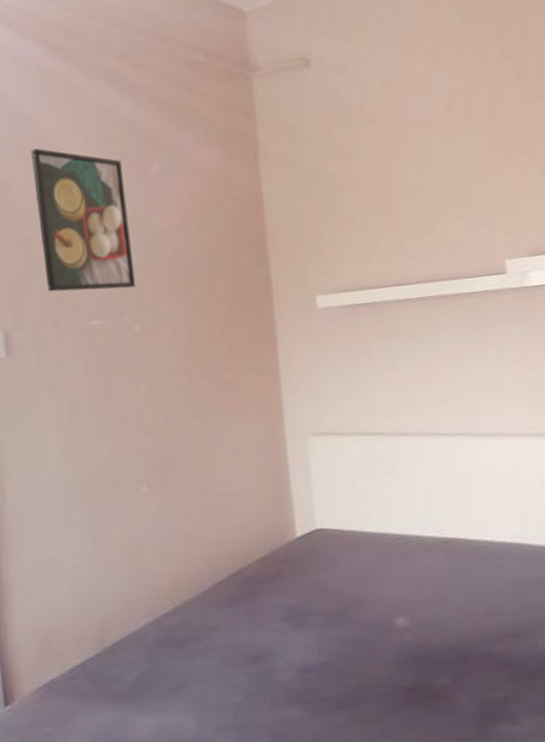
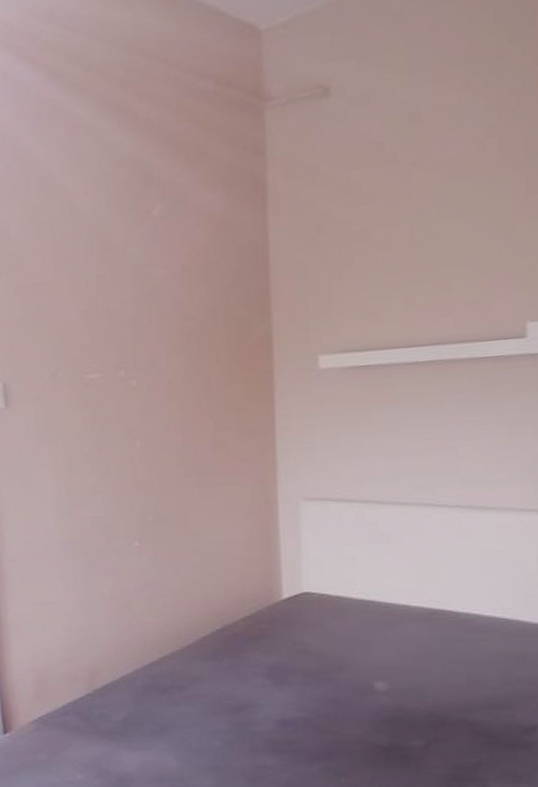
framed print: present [31,148,136,292] -> none [29,188,134,343]

